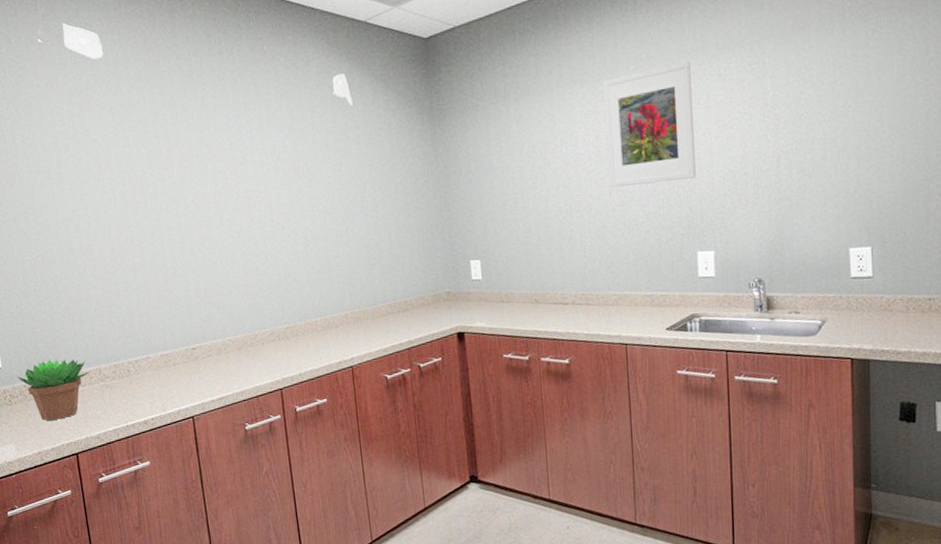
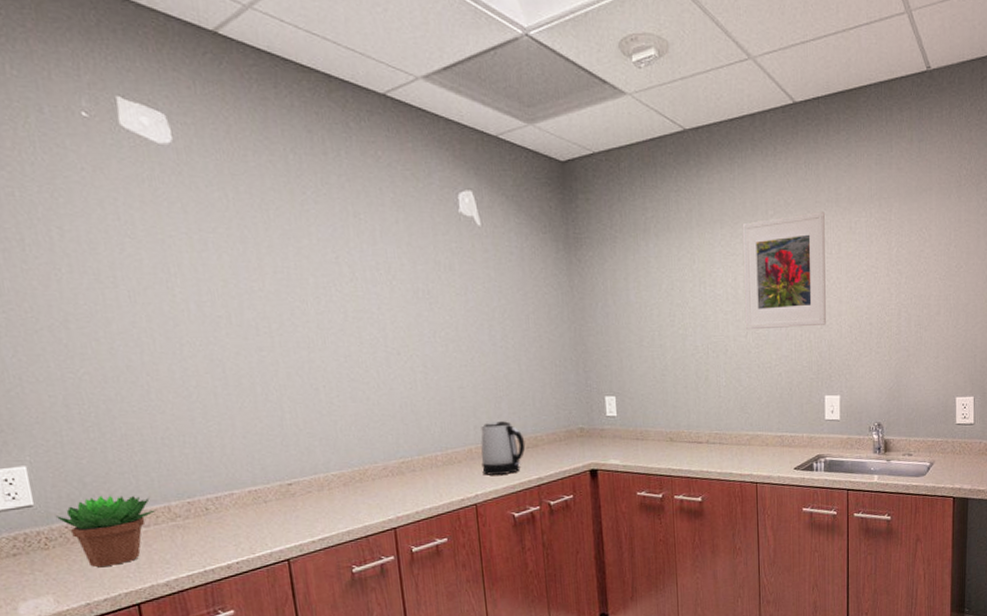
kettle: none [355,286,396,340] -> present [481,420,526,476]

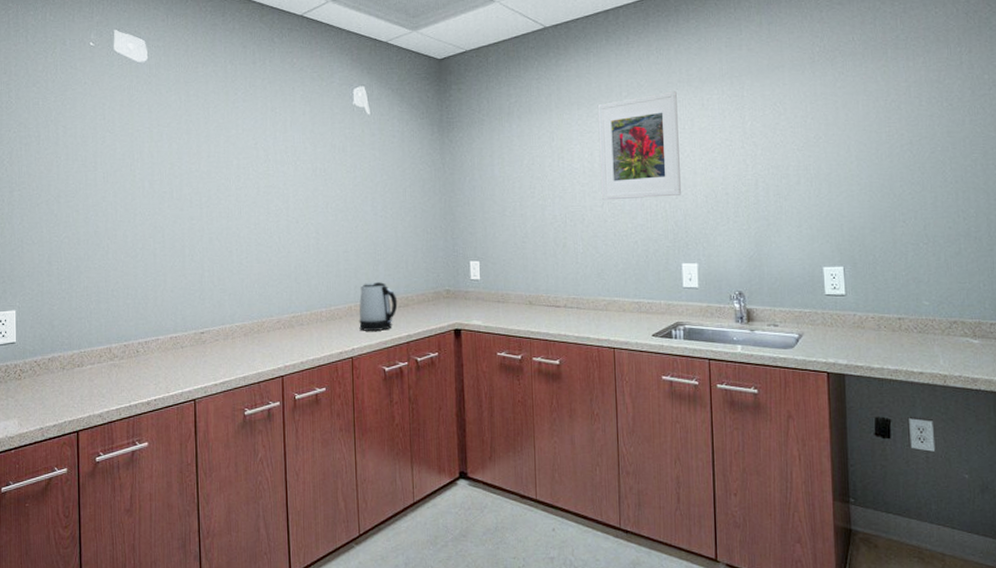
succulent plant: present [56,495,157,568] -> none [30,336,101,398]

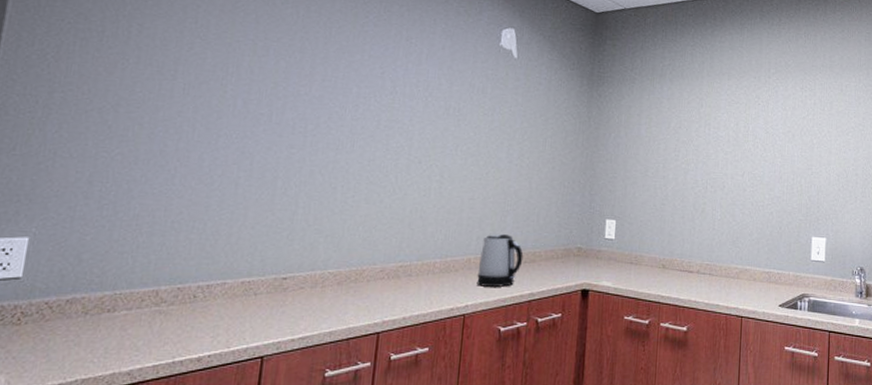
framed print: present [597,91,681,201] -> none [743,74,820,172]

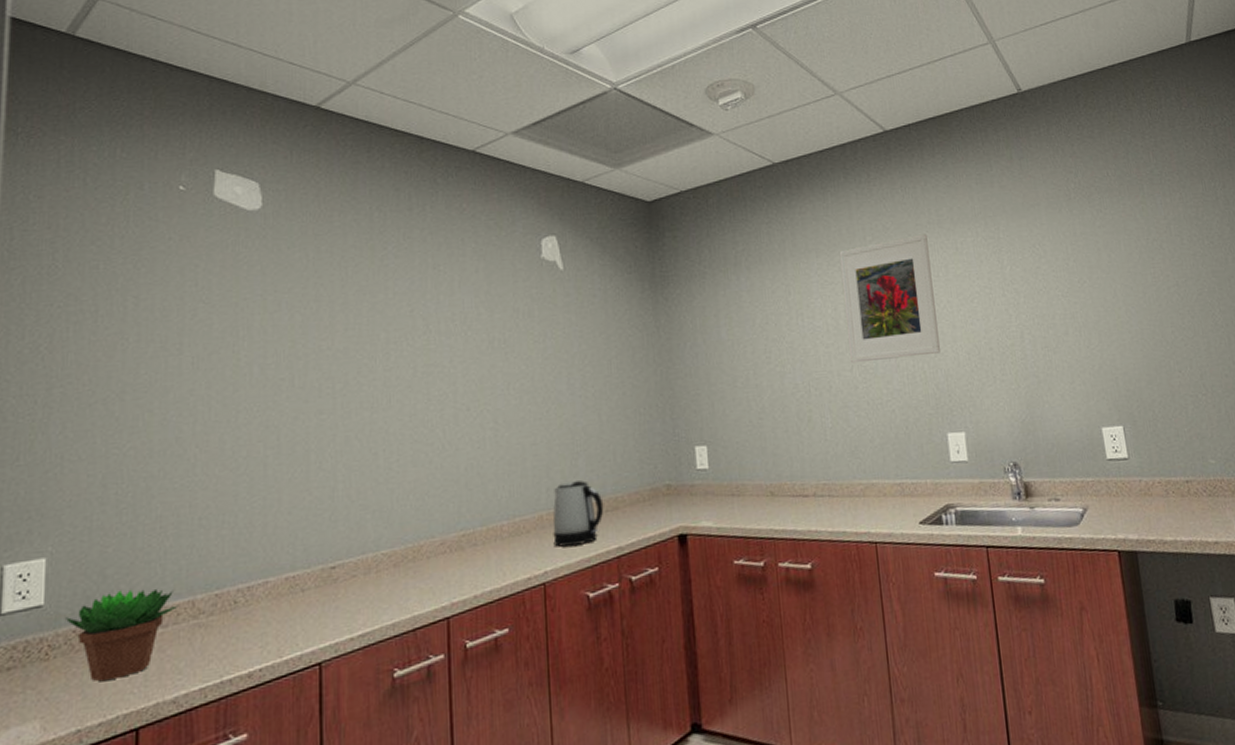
succulent plant: none [40,273,144,349] -> present [66,588,179,682]
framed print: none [743,74,820,172] -> present [839,234,940,364]

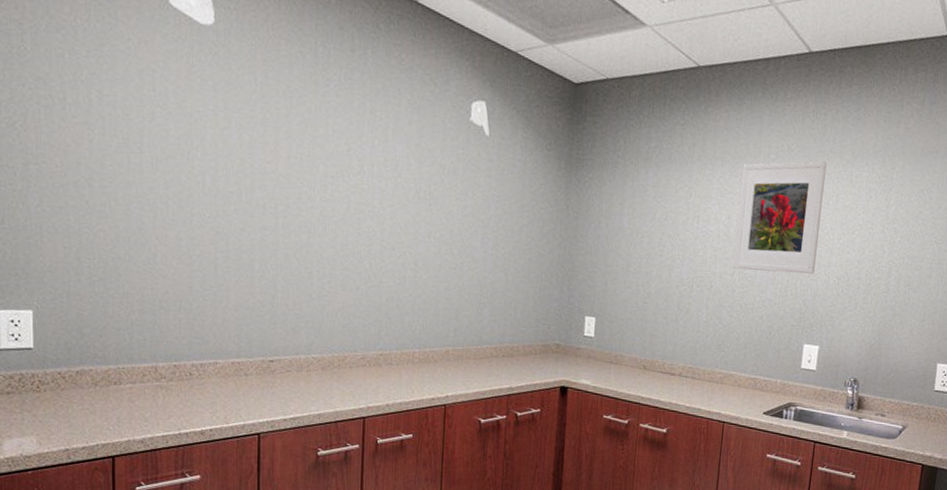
succulent plant: present [66,588,179,682] -> none [52,347,144,417]
kettle: present [553,480,604,547] -> none [456,326,502,380]

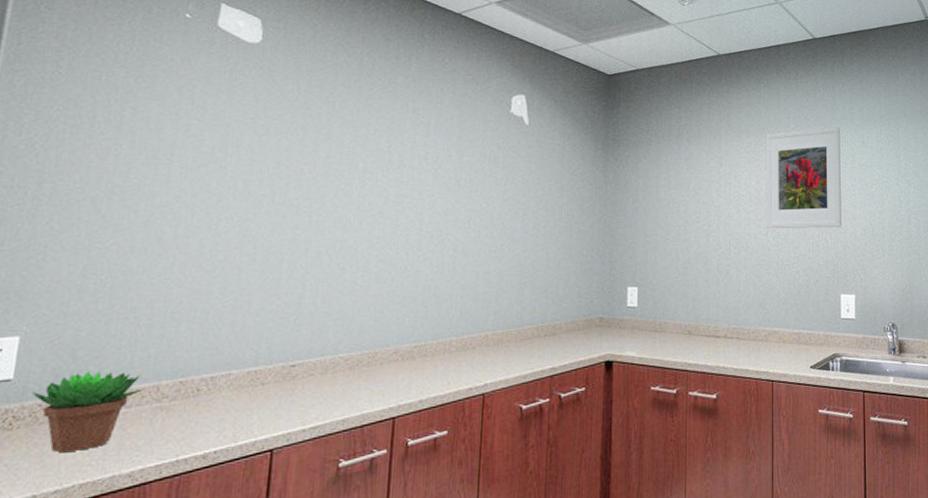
succulent plant: none [52,347,144,417] -> present [33,371,144,453]

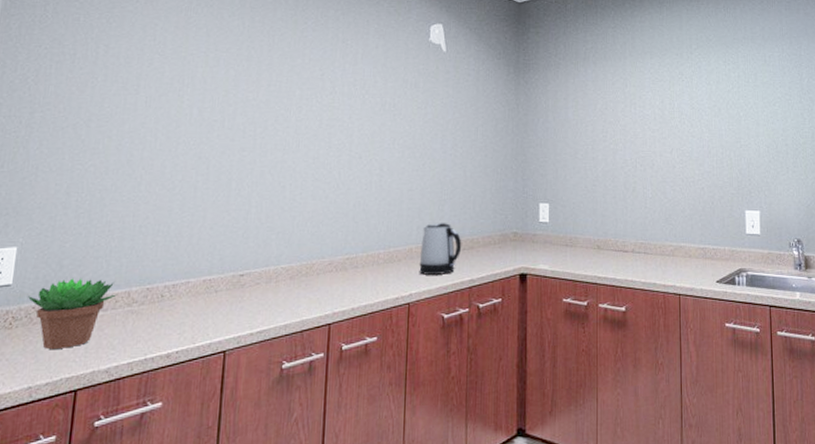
kettle: none [495,307,543,364] -> present [419,222,462,276]
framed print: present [766,127,841,229] -> none [669,47,745,147]

